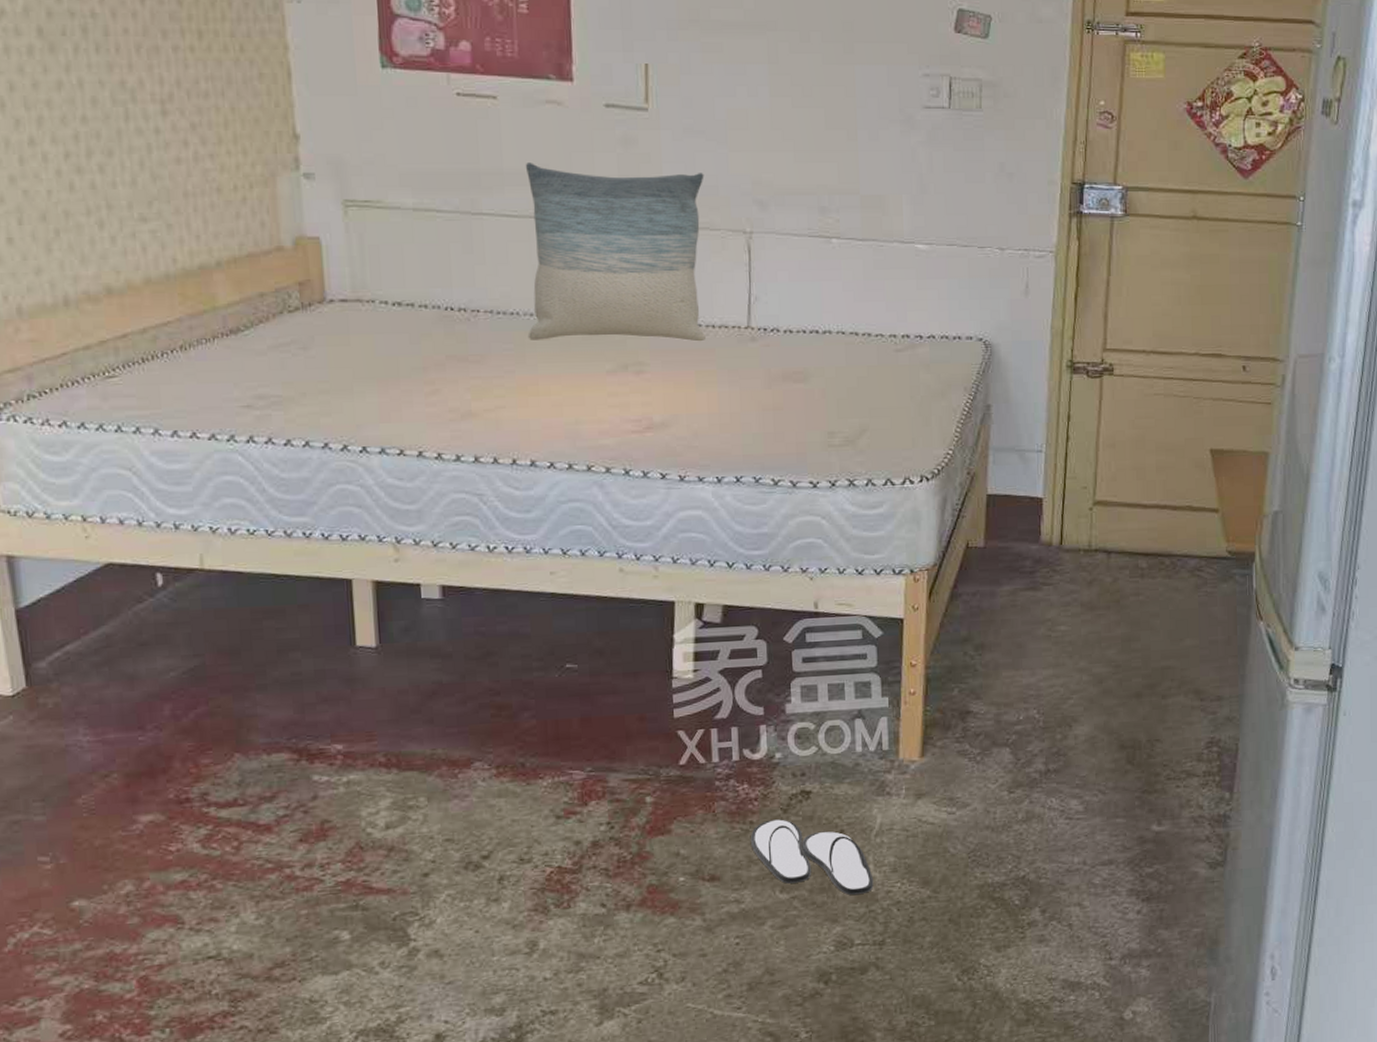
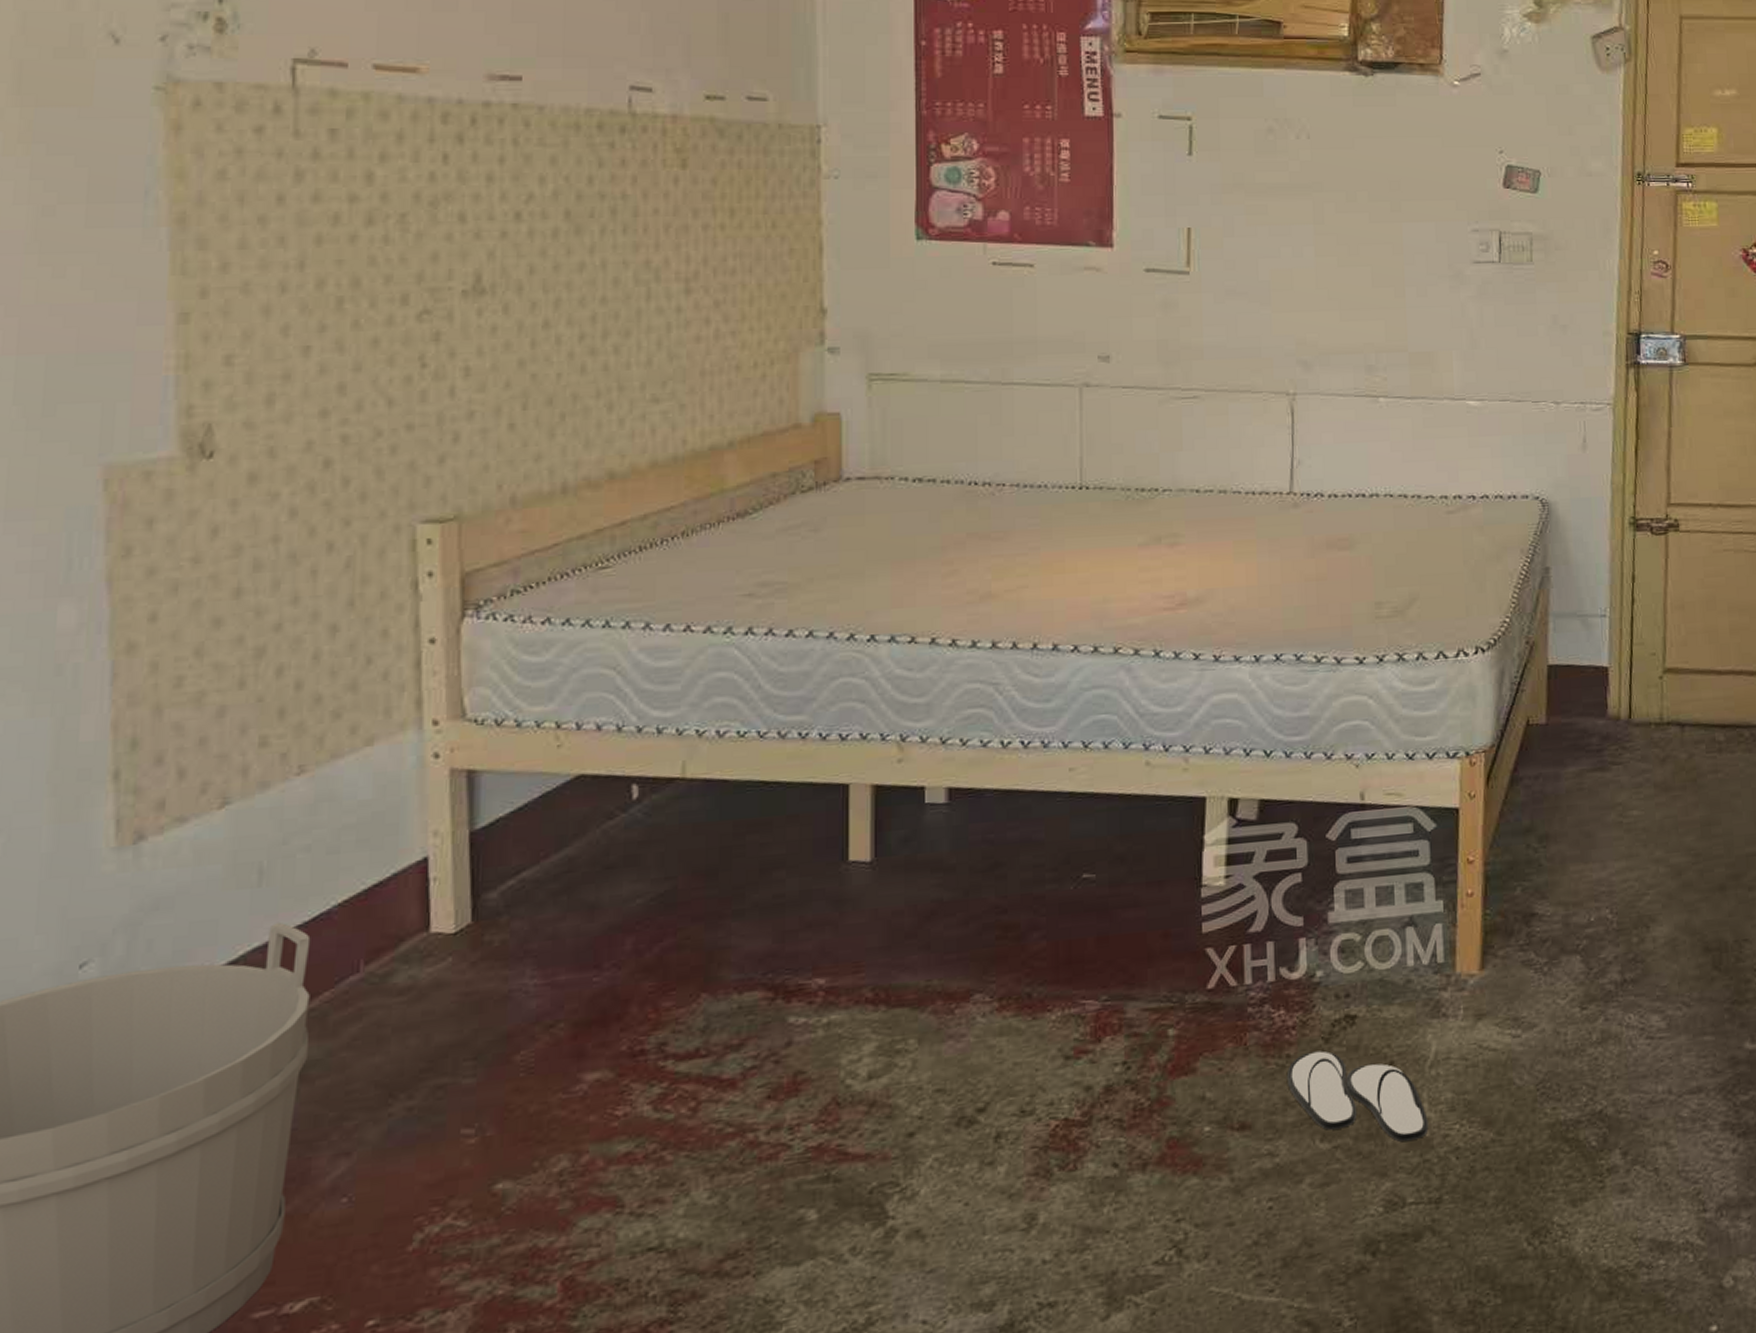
pillow: present [525,163,706,342] -> none [1055,330,1246,514]

